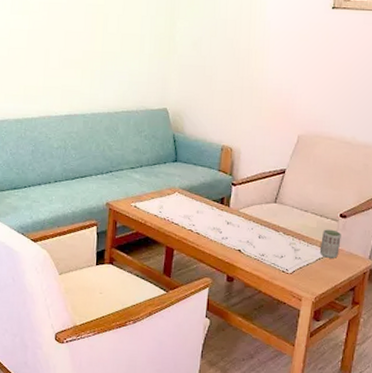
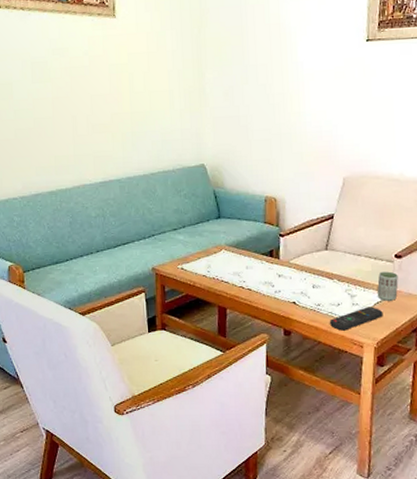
remote control: none [272,261,324,283] -> present [330,307,383,331]

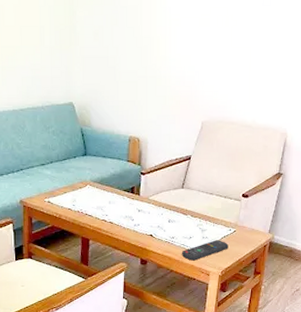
cup: present [377,271,398,301] -> none [224,209,244,235]

